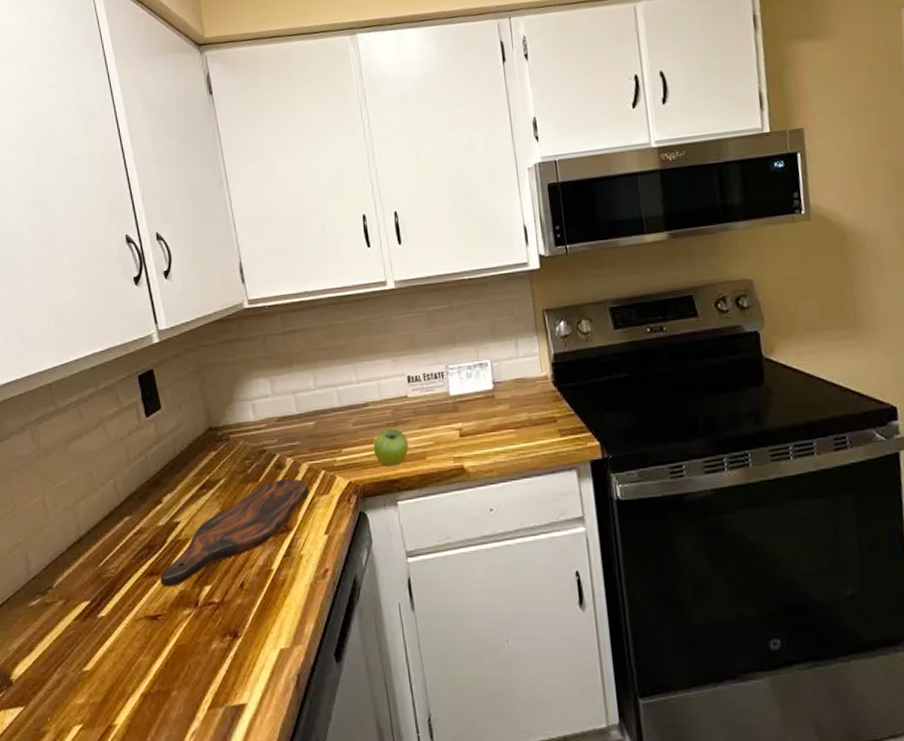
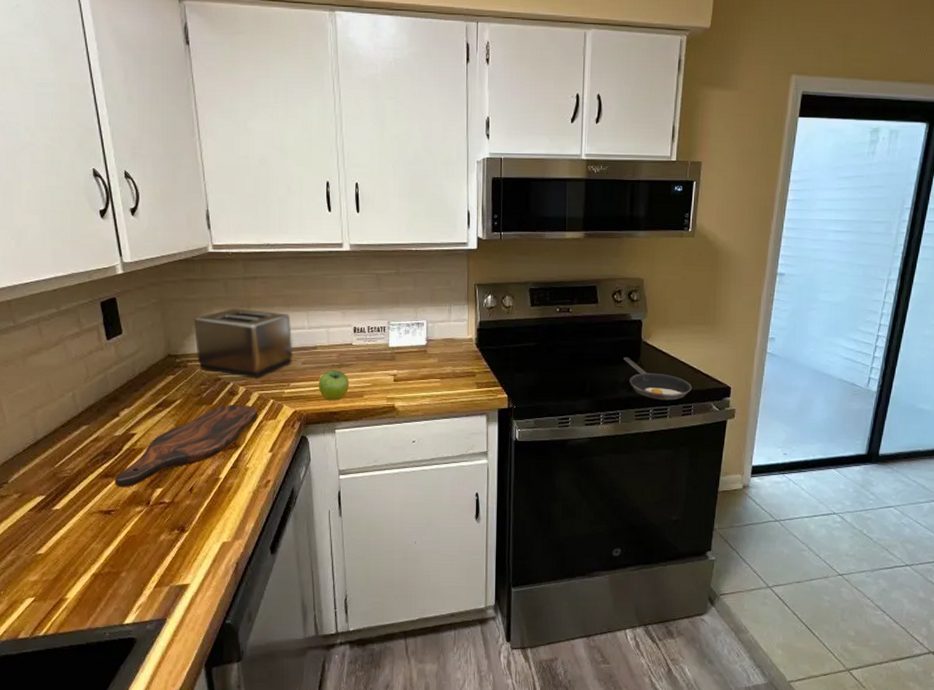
toaster: none [233,367,343,446] -> present [193,308,293,377]
frying pan: none [741,380,842,433] -> present [622,357,692,401]

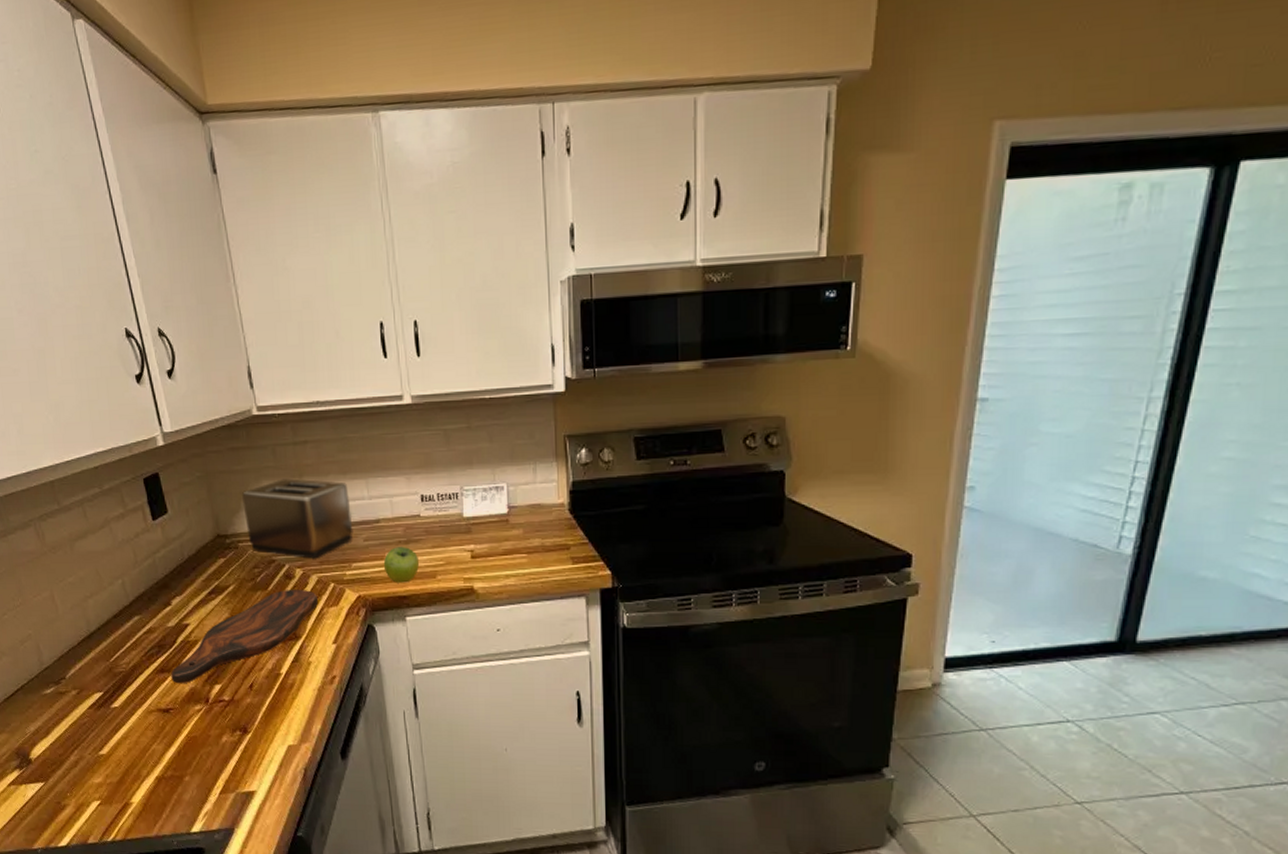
frying pan: present [622,357,692,401] -> none [760,519,856,574]

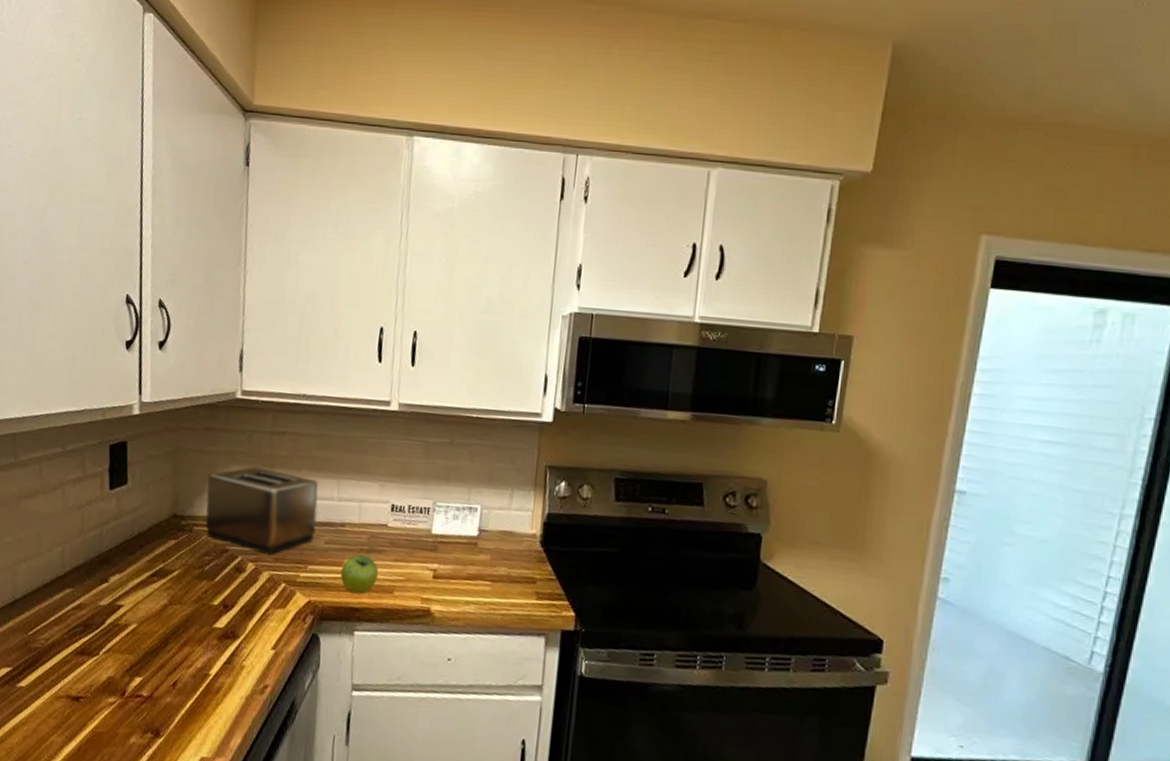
cutting board: present [171,590,318,684] -> none [90,583,265,671]

